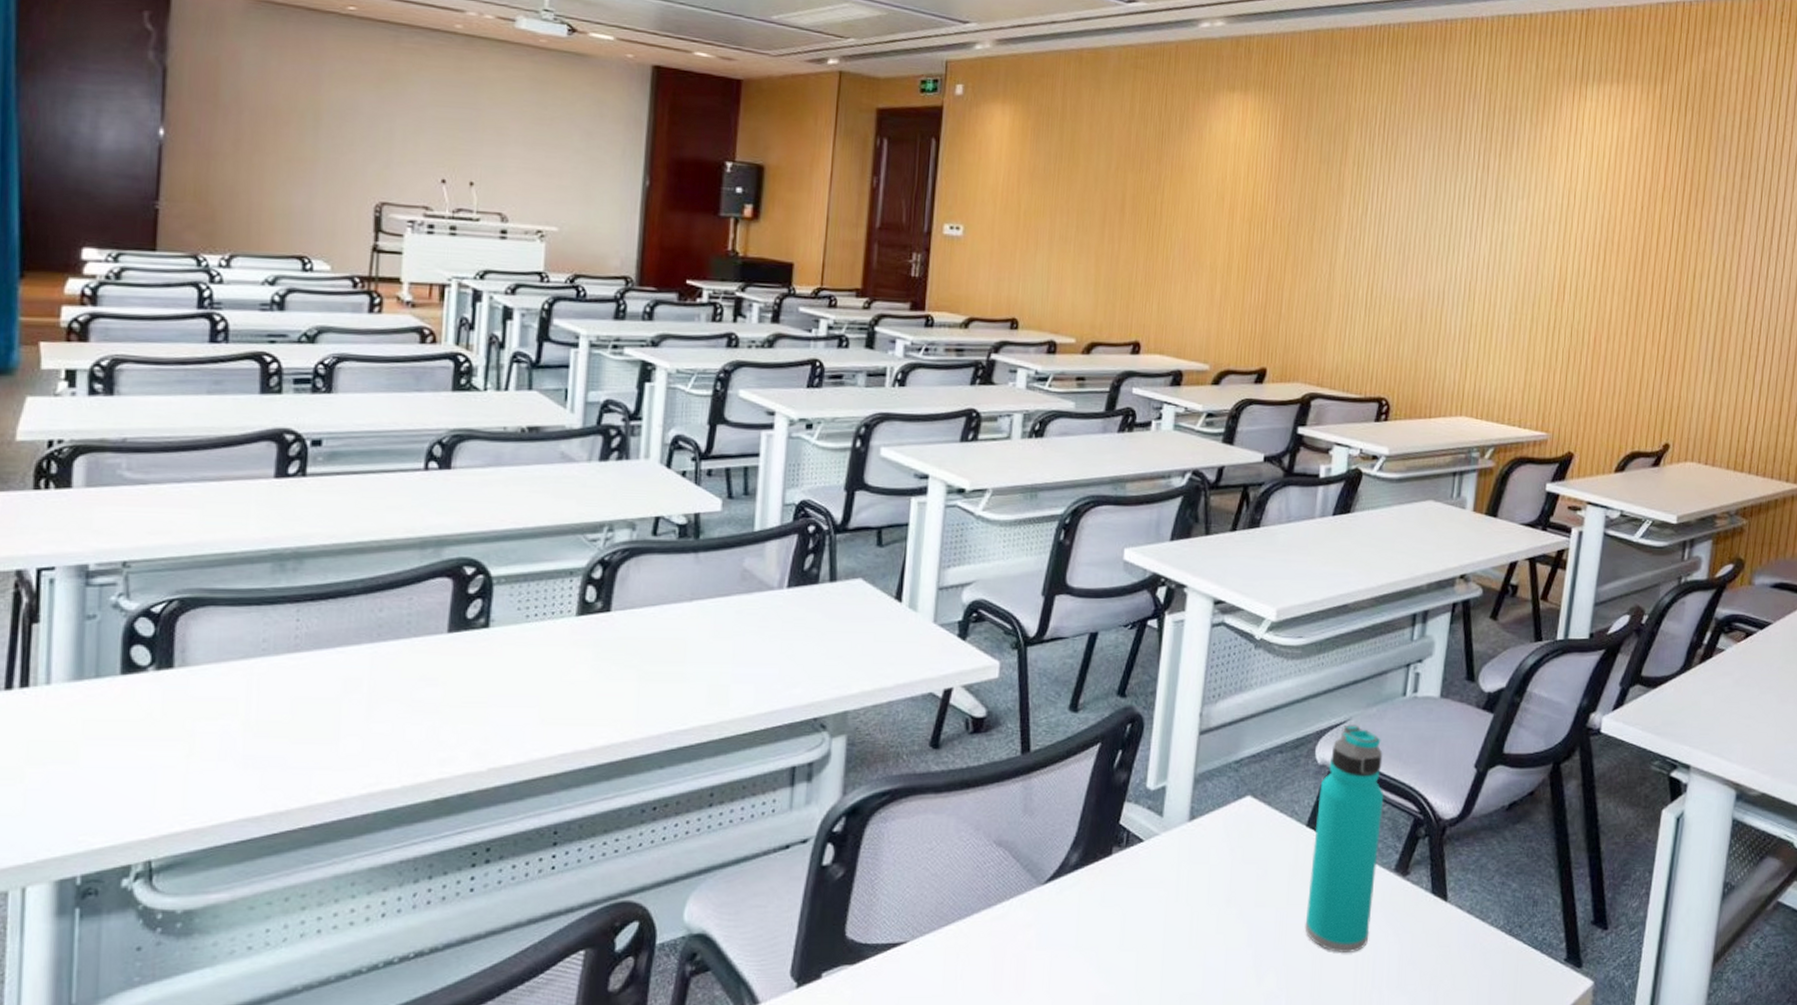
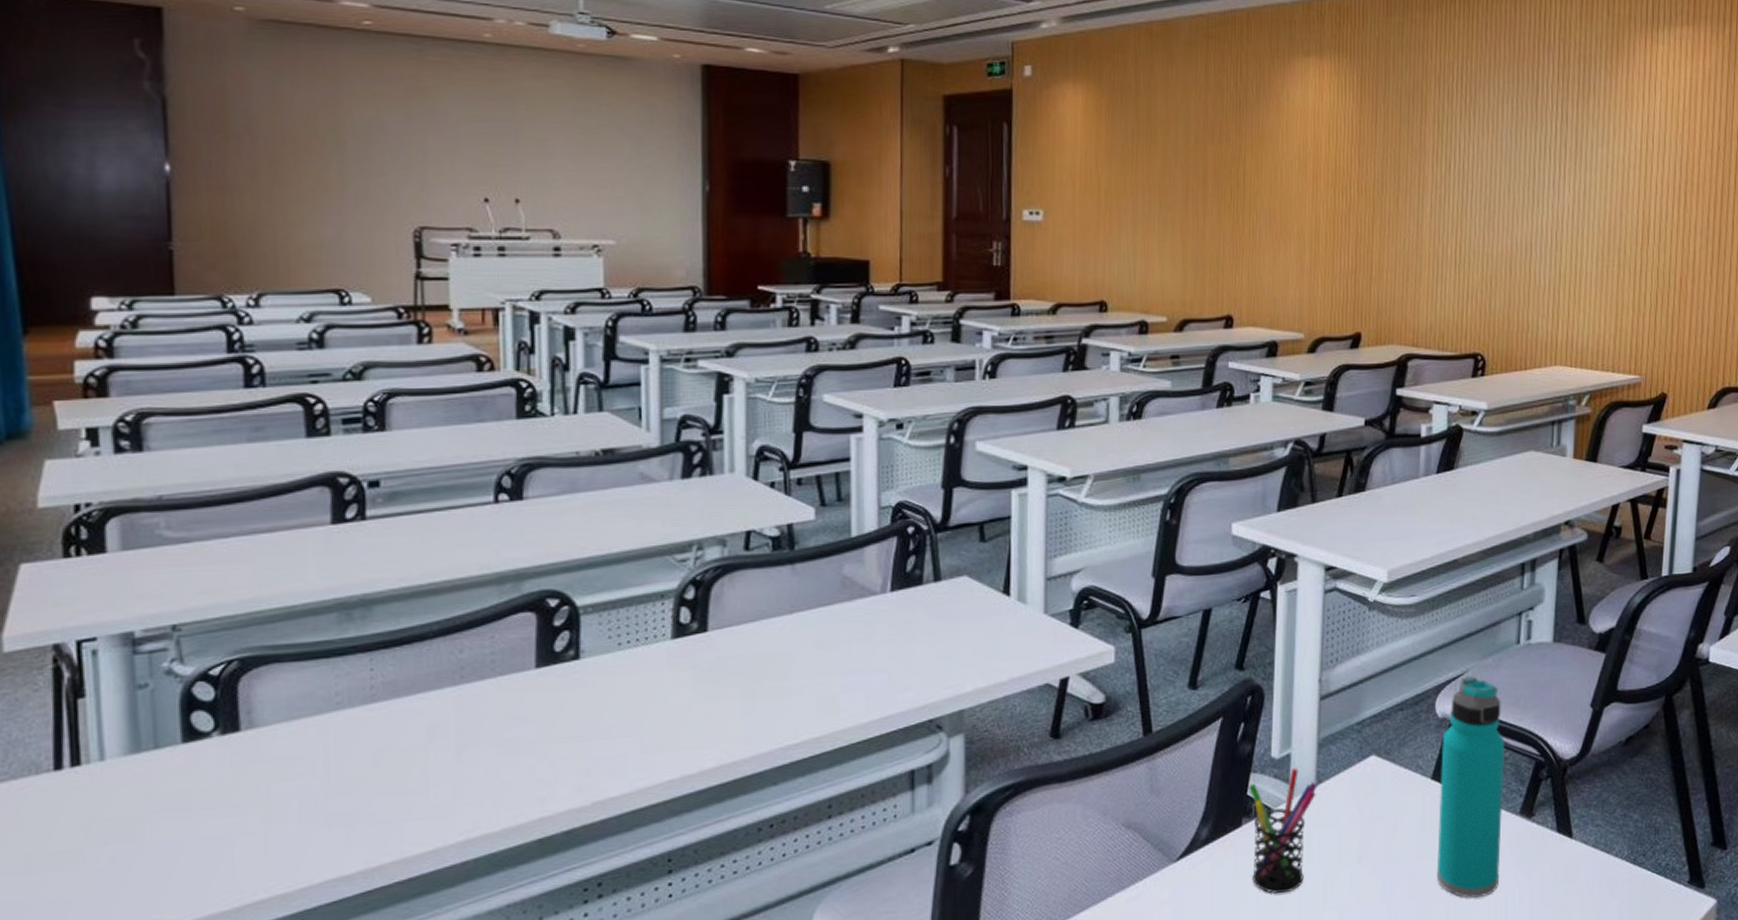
pen holder: none [1119,802,1191,928] -> present [1249,768,1317,894]

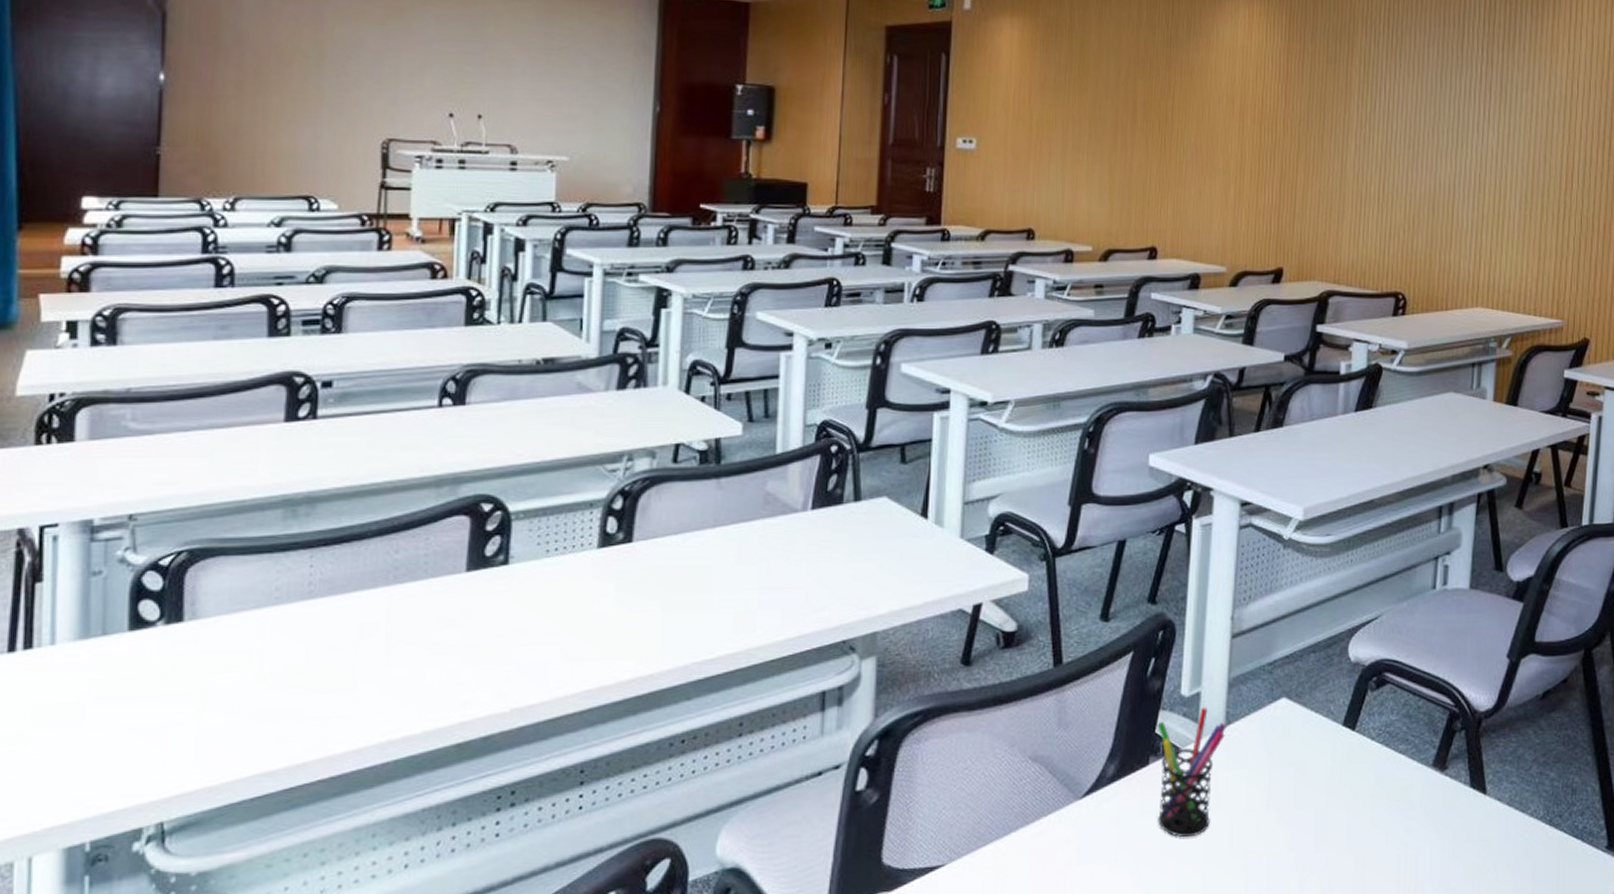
water bottle: present [1436,676,1505,898] -> none [1345,620,1419,852]

